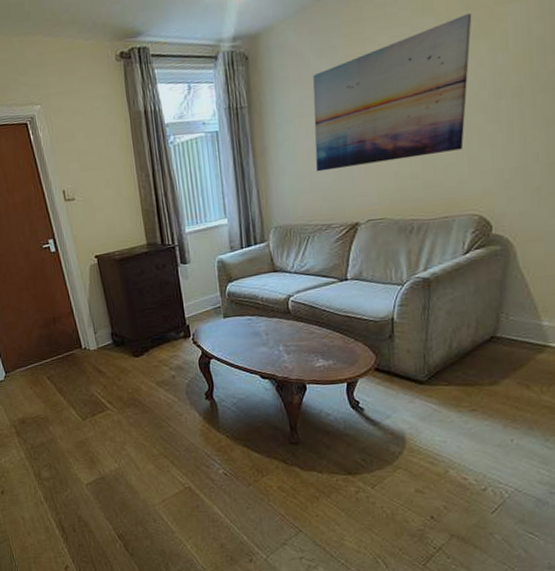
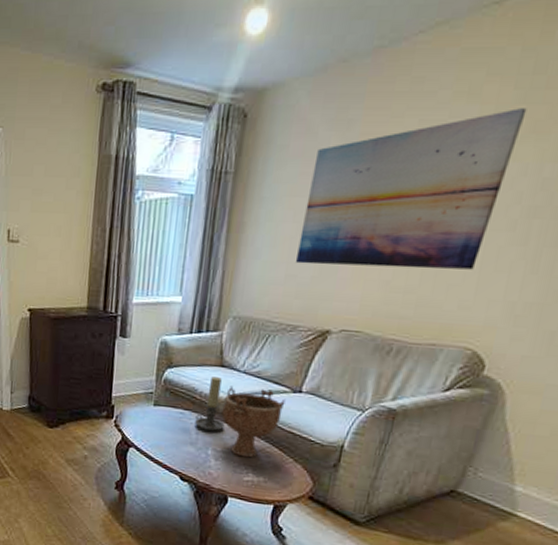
candle holder: none [262,281,289,330] -> present [195,377,225,431]
decorative bowl: none [283,283,336,347] -> present [221,386,286,458]

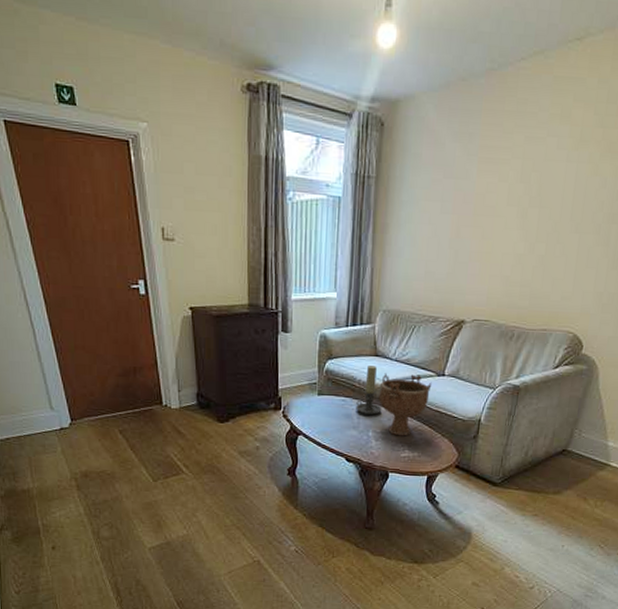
wall art: present [295,108,527,270] -> none [432,131,604,266]

